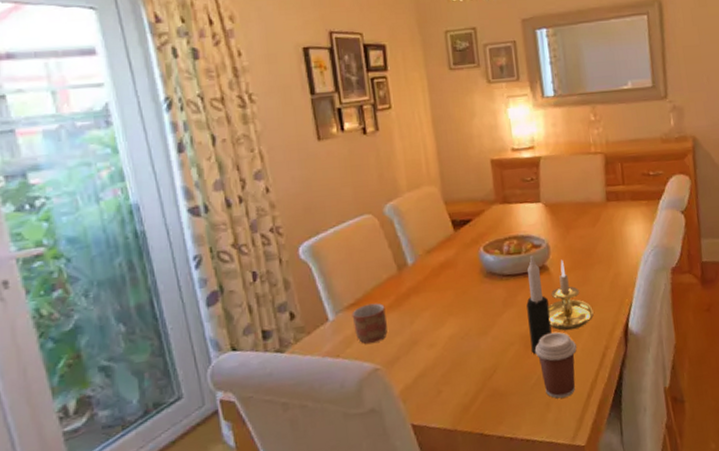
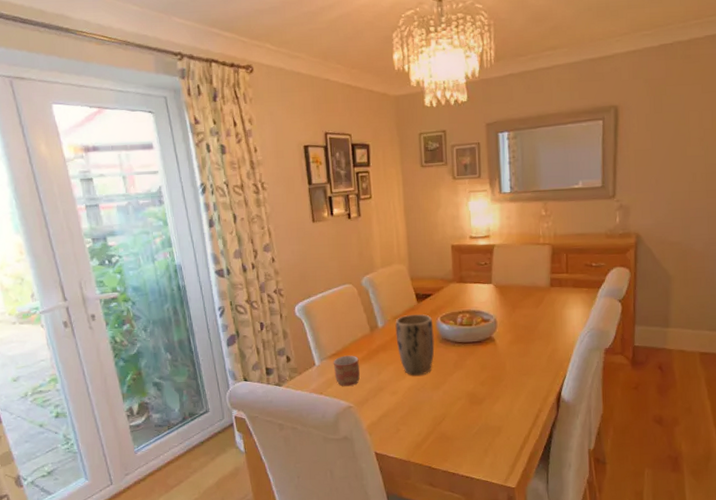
plant pot: none [428,245,479,322] -> present [395,314,435,376]
candle: present [526,255,552,354] -> none [474,328,493,409]
coffee cup: present [534,332,577,399] -> none [478,393,514,447]
candle holder: present [547,259,594,331] -> none [491,333,531,393]

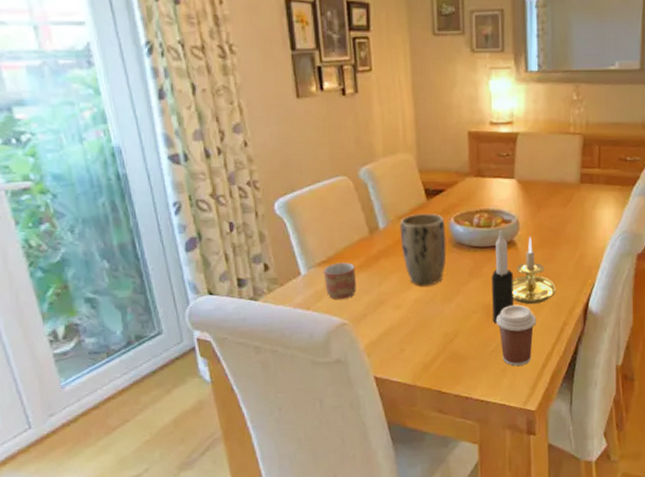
candle: none [474,328,493,409] -> present [492,230,514,323]
coffee cup: none [478,393,514,447] -> present [495,304,536,366]
candle holder: none [491,333,531,393] -> present [512,236,556,305]

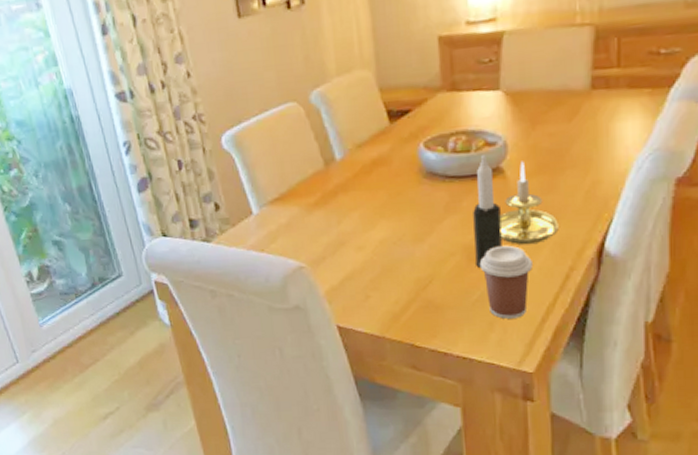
mug: present [323,262,356,299] -> none [276,199,313,240]
plant pot: present [400,214,447,286] -> none [359,139,416,225]

